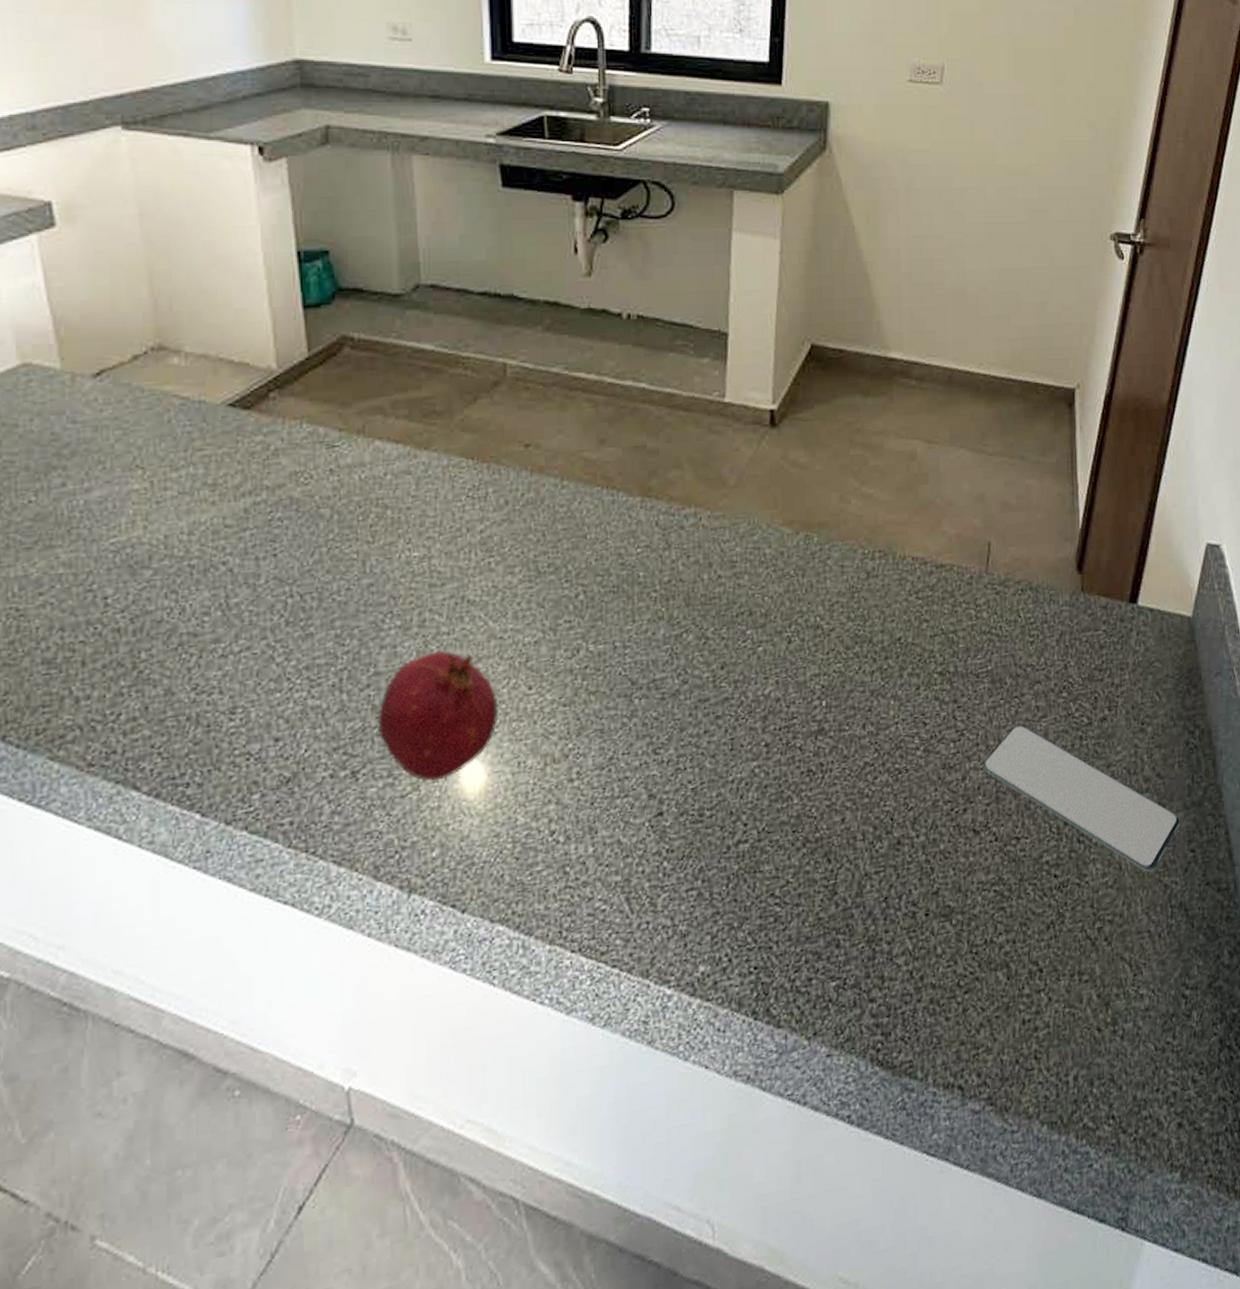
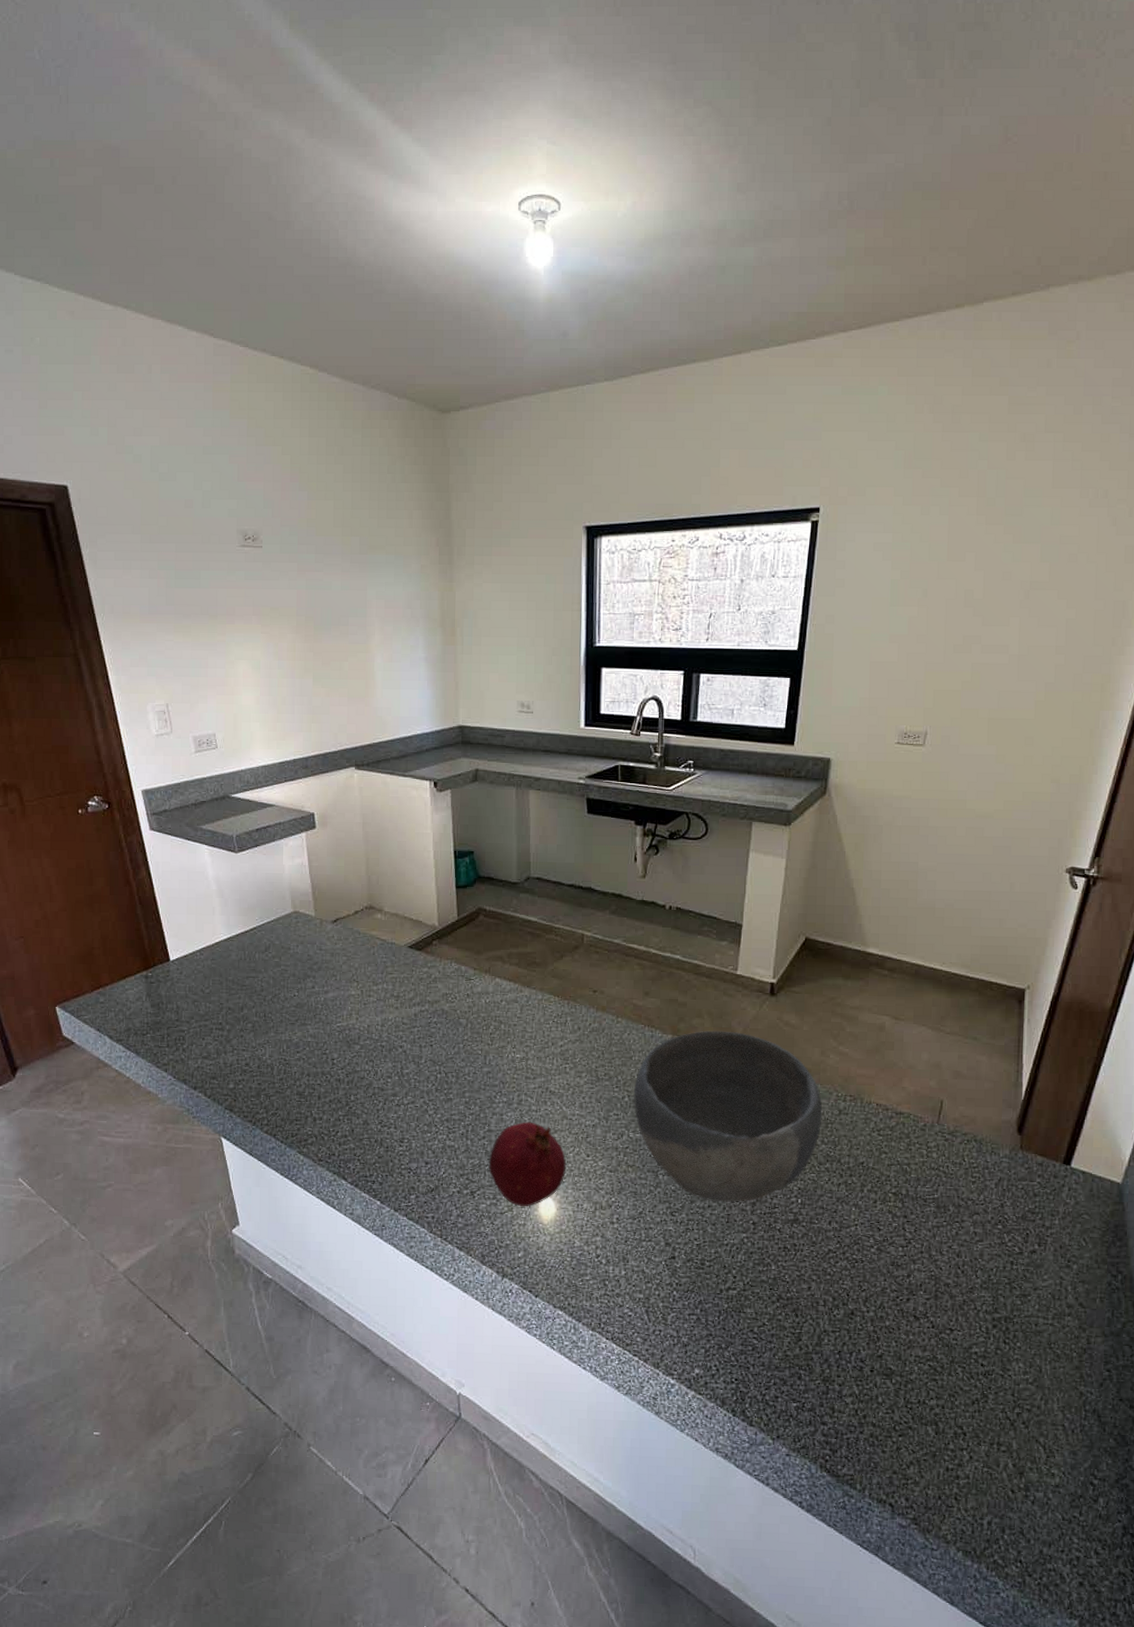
bowl: none [592,481,847,724] -> present [634,1030,823,1203]
smartphone: present [982,724,1181,872] -> none [924,1243,1100,1379]

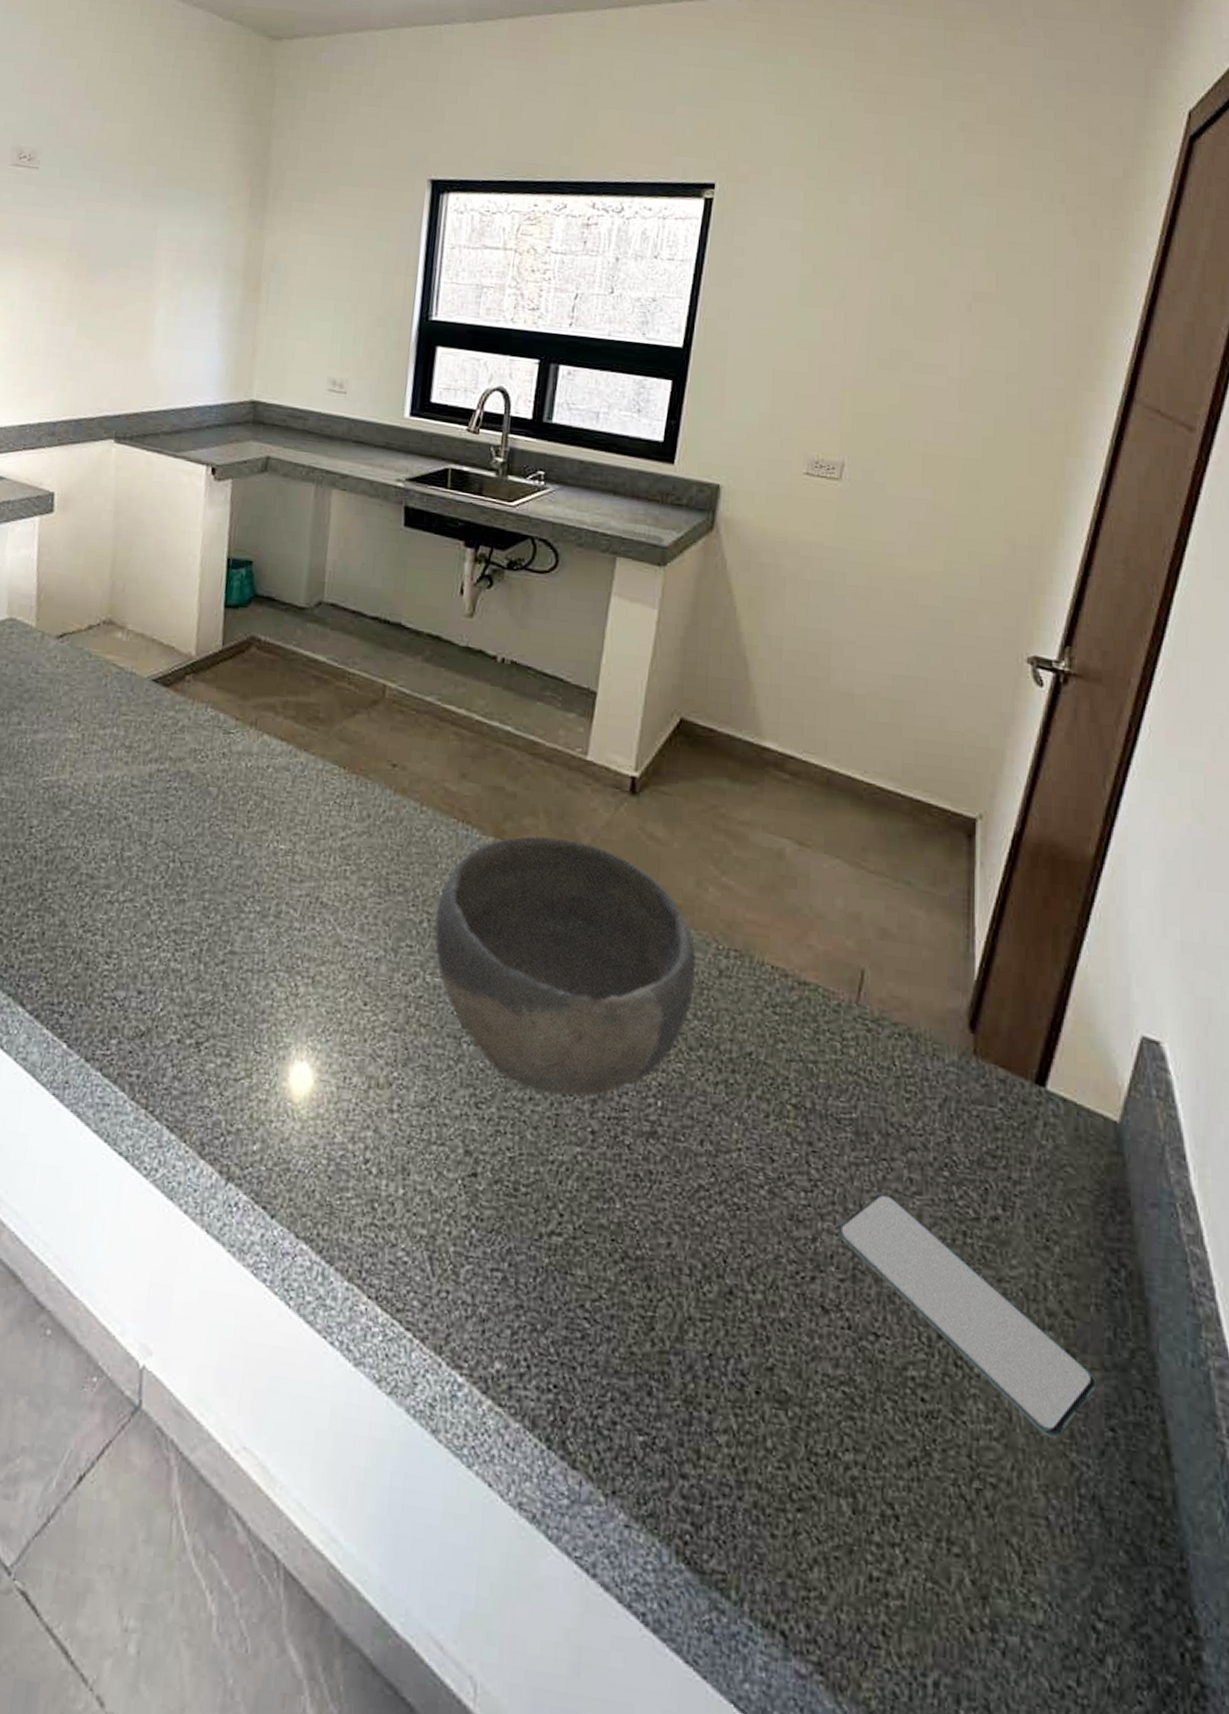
fruit: present [488,1122,566,1207] -> none [224,944,334,1074]
smartphone: none [924,1243,1100,1379] -> present [837,1192,1097,1438]

